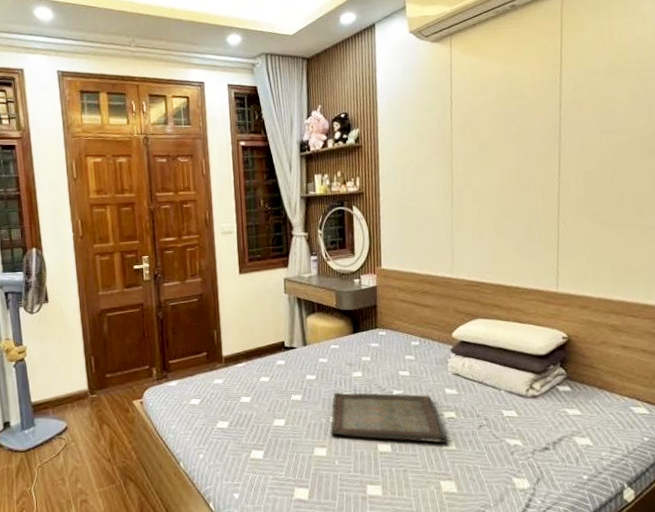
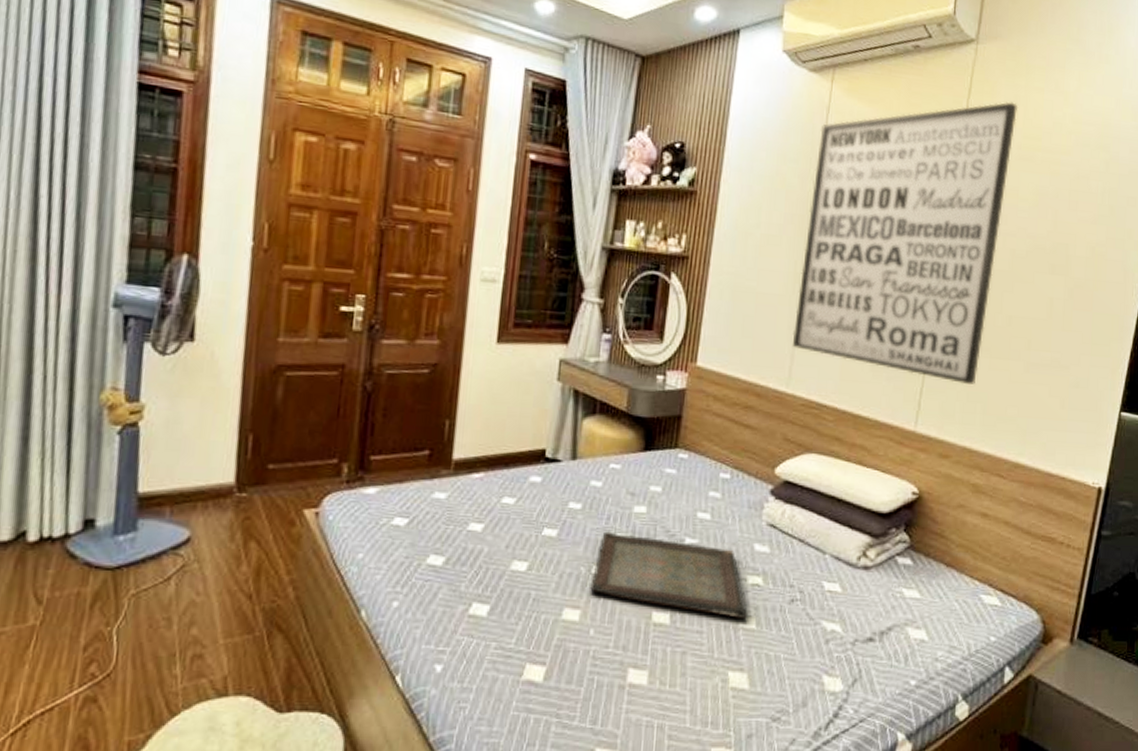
wall art: none [447,31,604,251] -> present [792,101,1019,385]

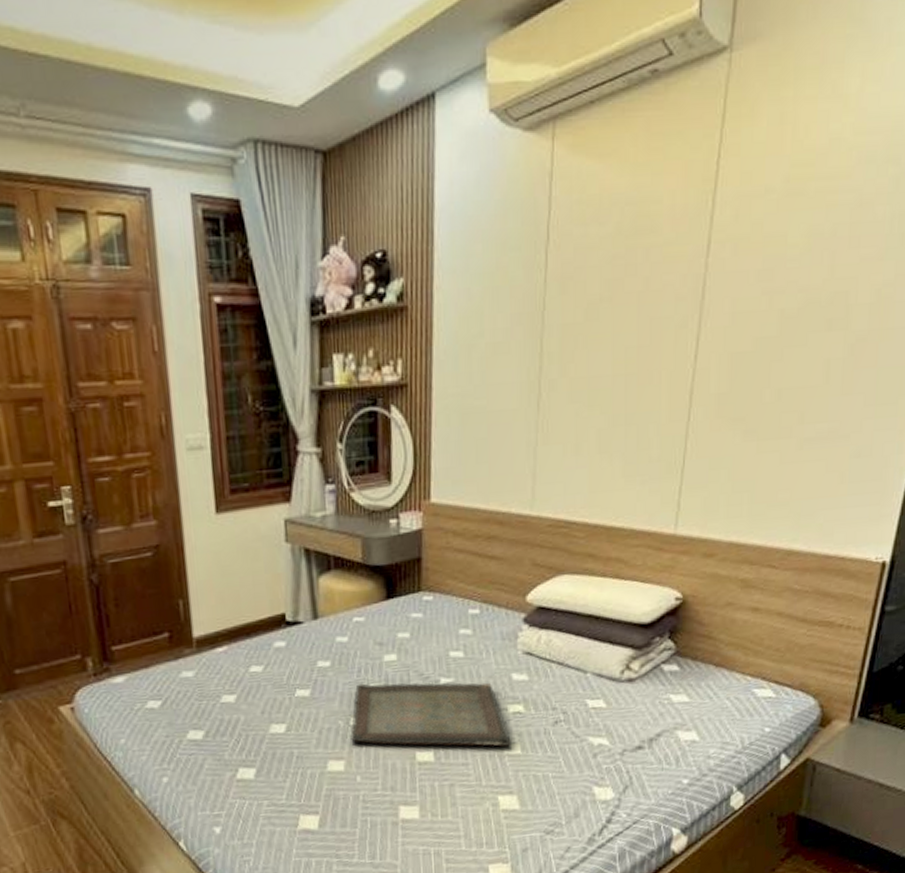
wall art: present [792,101,1019,385] -> none [532,122,785,475]

